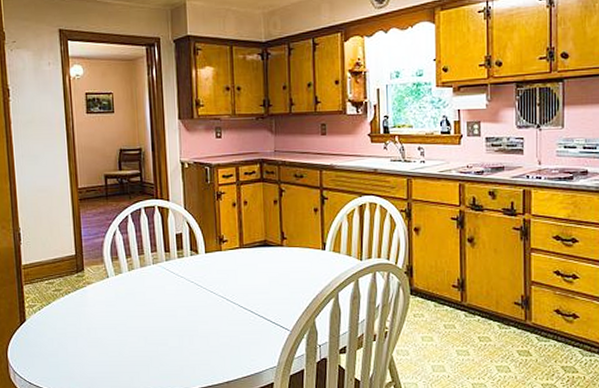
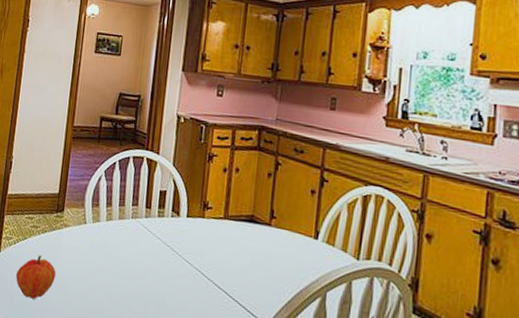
fruit: none [47,315,88,356] -> present [16,255,56,299]

